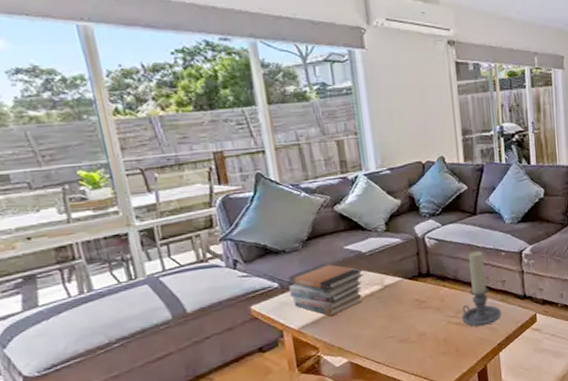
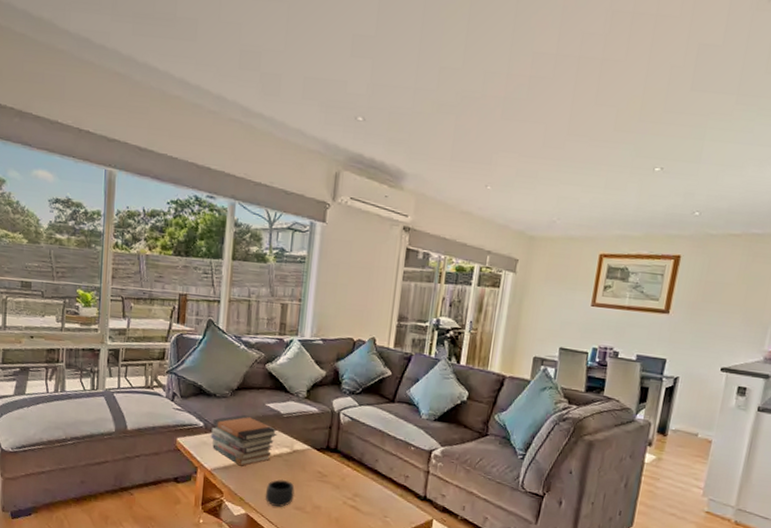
mug: none [364,317,397,347] -> present [265,479,295,508]
candle holder: present [462,251,501,327] -> none [358,439,398,517]

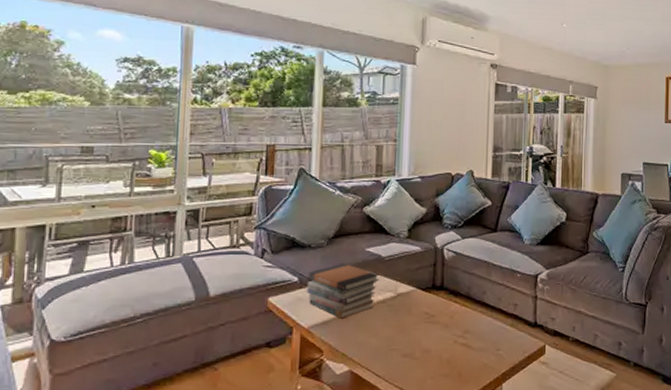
mug: present [265,479,295,508] -> none [369,326,402,358]

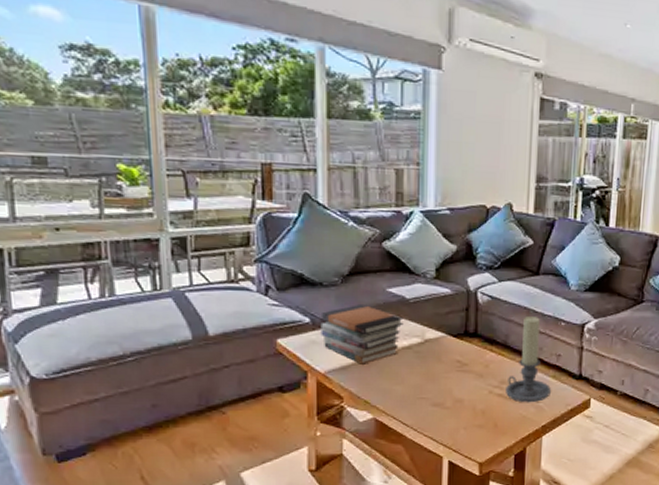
candle holder: none [469,270,509,351] -> present [506,317,551,403]

